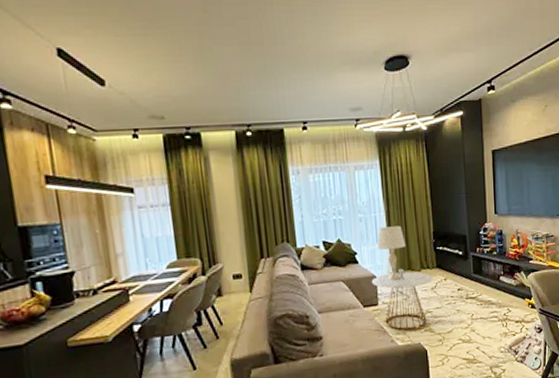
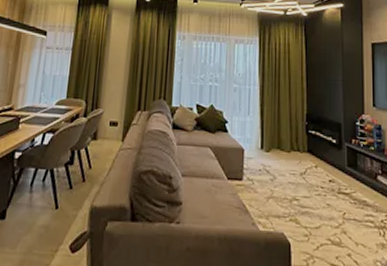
side table: present [371,268,433,331] -> none [238,145,303,216]
lamp: present [377,225,406,281] -> none [248,100,278,157]

